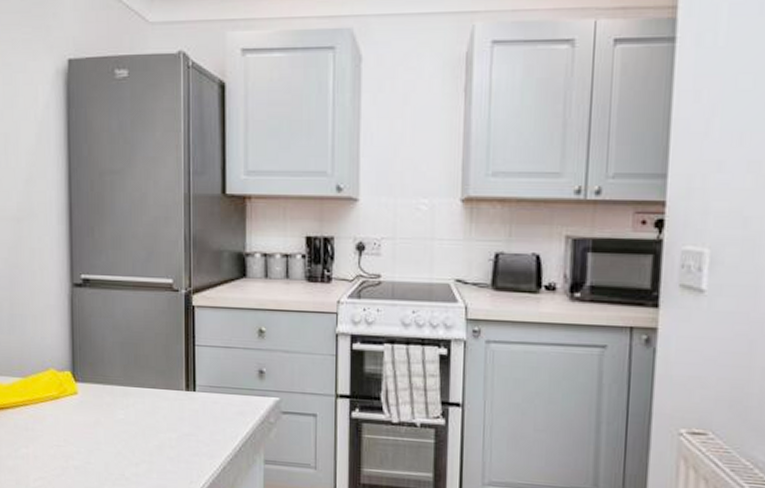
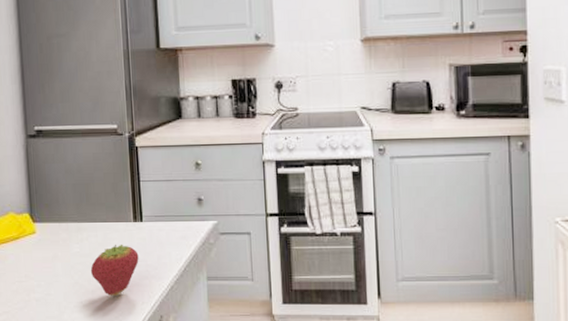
fruit: none [135,414,189,471] -> present [90,244,139,296]

